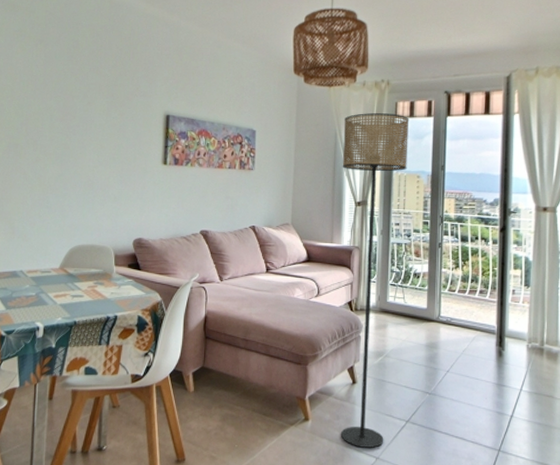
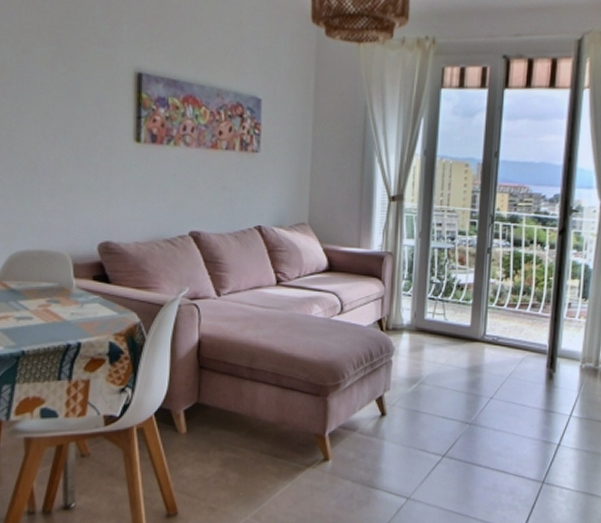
floor lamp: present [341,113,409,448] -> none [367,80,459,488]

